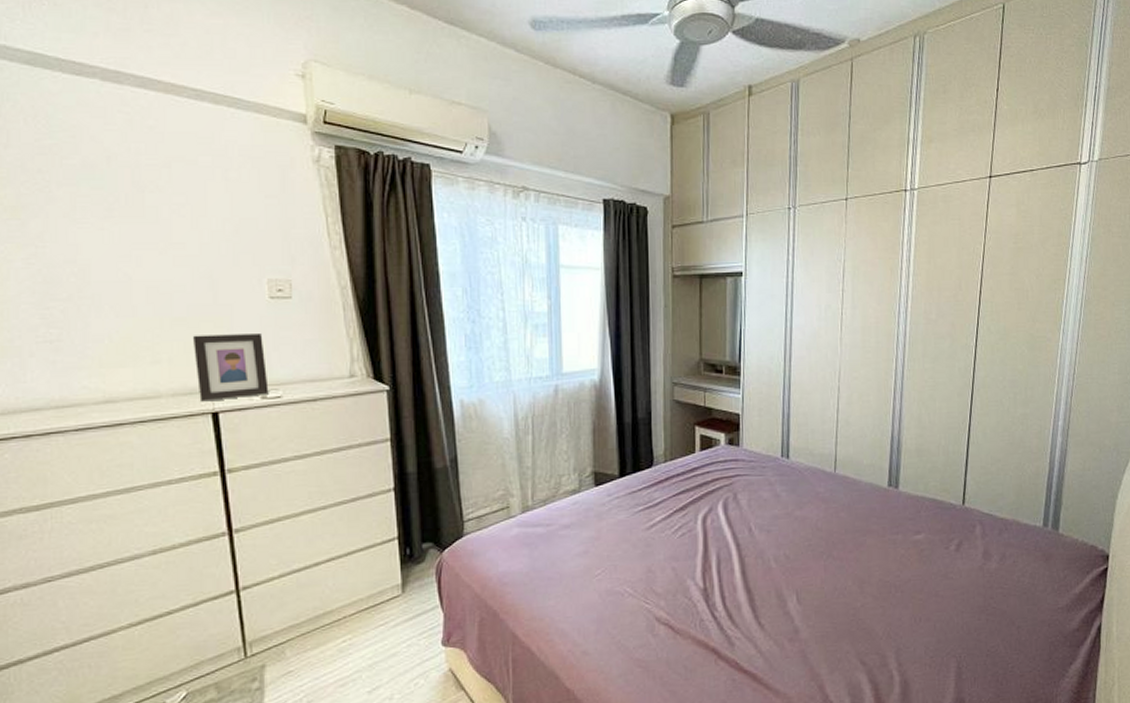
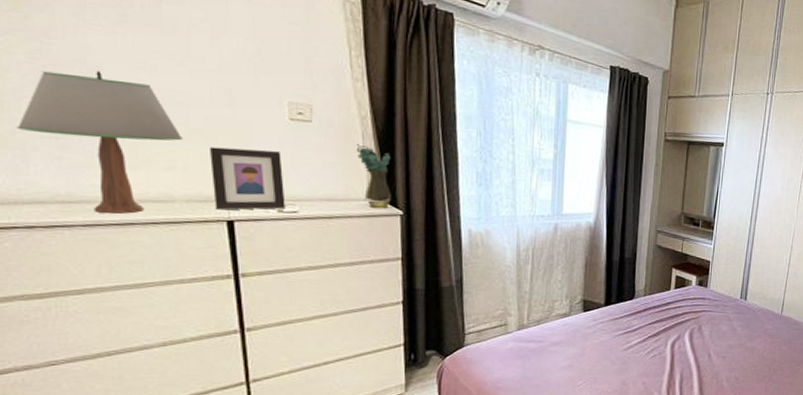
table lamp: none [14,268,167,416] -> present [16,70,182,214]
vase: none [337,317,376,386] -> present [356,144,392,209]

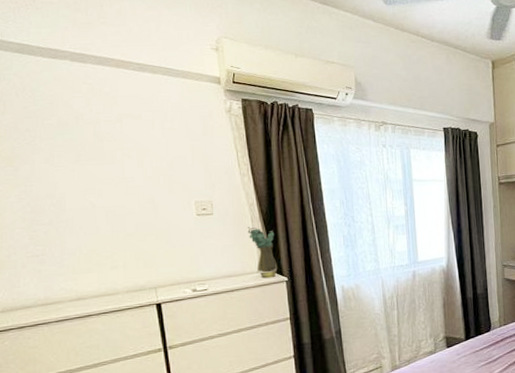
table lamp: present [16,70,182,214] -> none [11,200,121,310]
picture frame: present [210,147,286,210] -> none [141,242,198,296]

